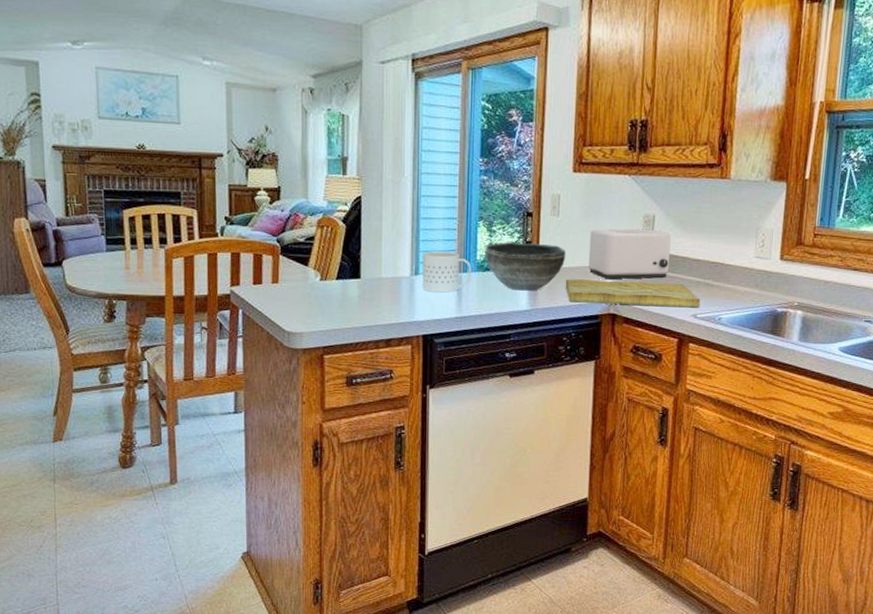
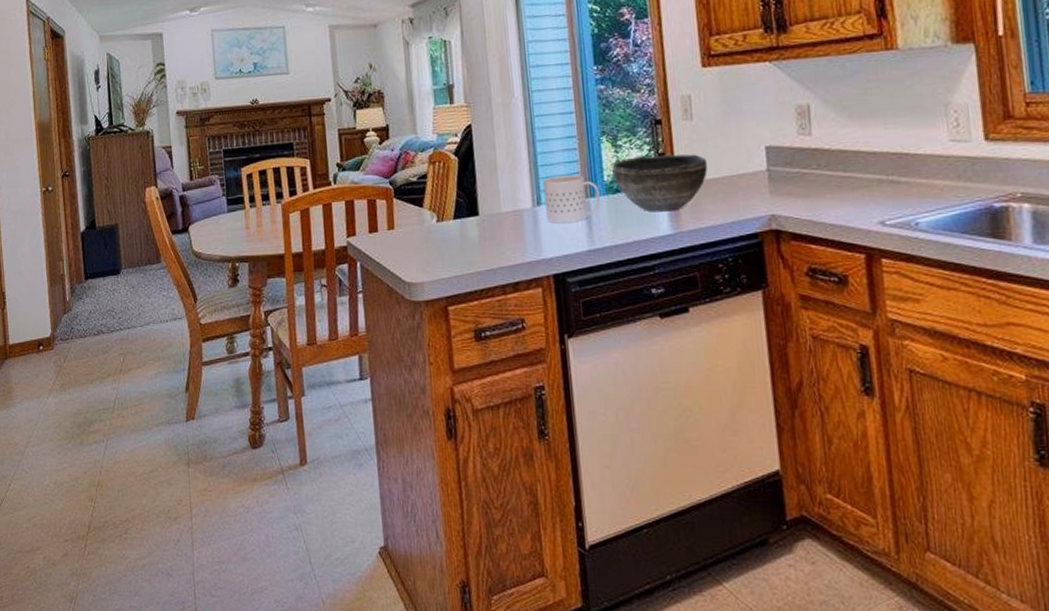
cutting board: present [565,278,701,308] -> none [711,185,888,220]
toaster: present [588,228,671,280] -> none [732,122,838,188]

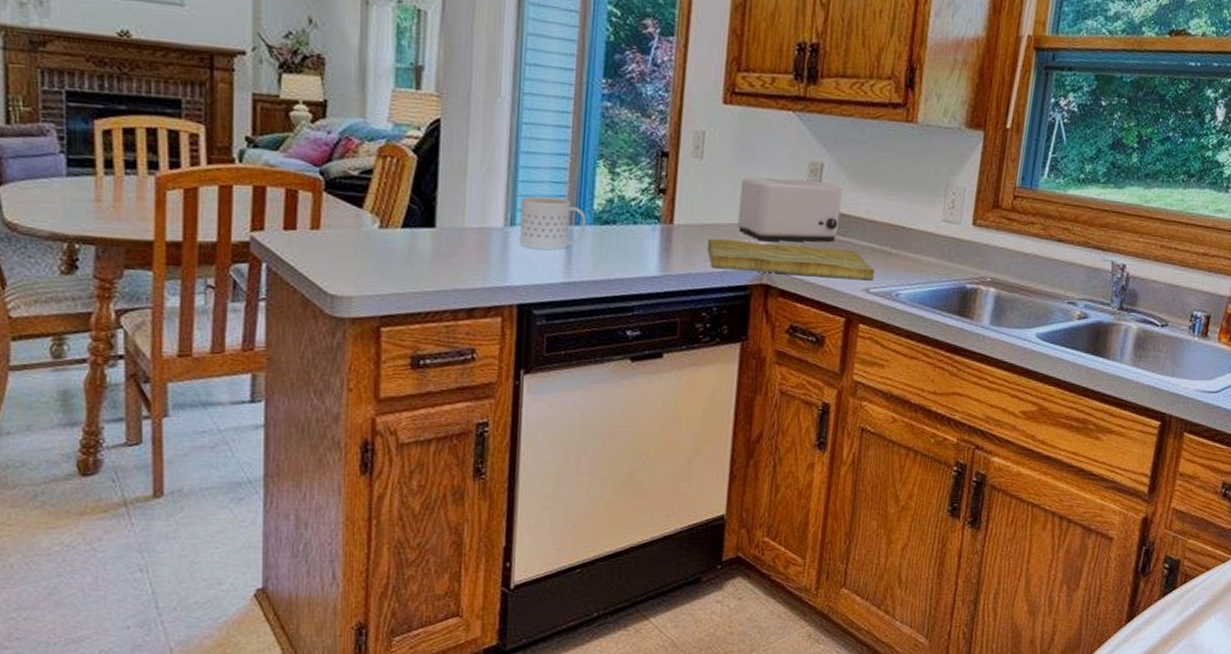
bowl: present [612,154,708,212] -> none [604,188,710,252]
cutting board: none [711,185,888,220] -> present [707,238,875,281]
toaster: none [732,122,838,188] -> present [737,176,842,242]

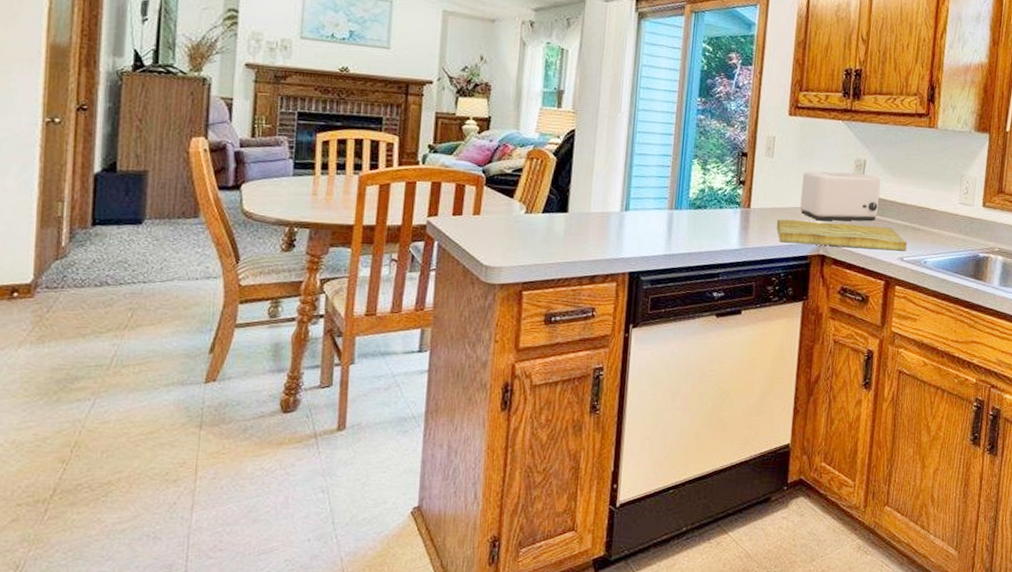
mug: present [519,196,587,251] -> none [632,187,684,230]

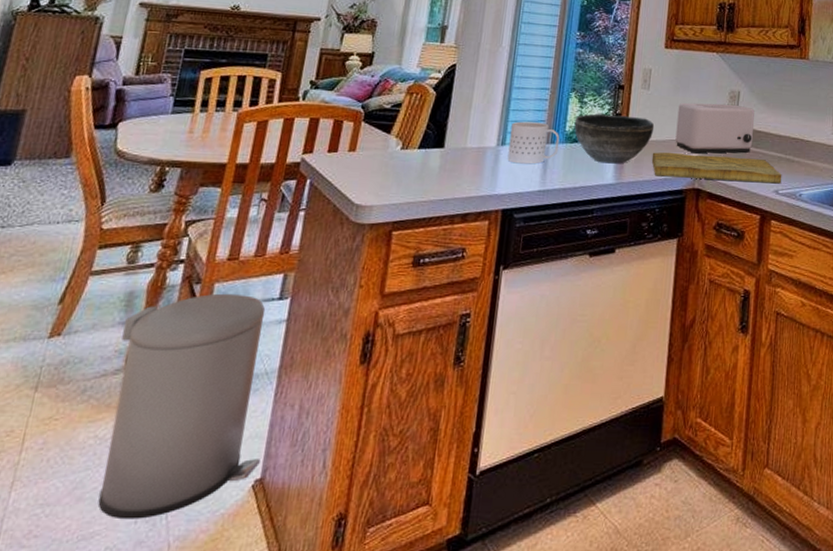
pedal bin: none [272,345,416,538] -> present [98,293,266,520]
mug: none [632,187,684,230] -> present [507,121,560,165]
bowl: none [697,180,779,230] -> present [574,113,655,164]

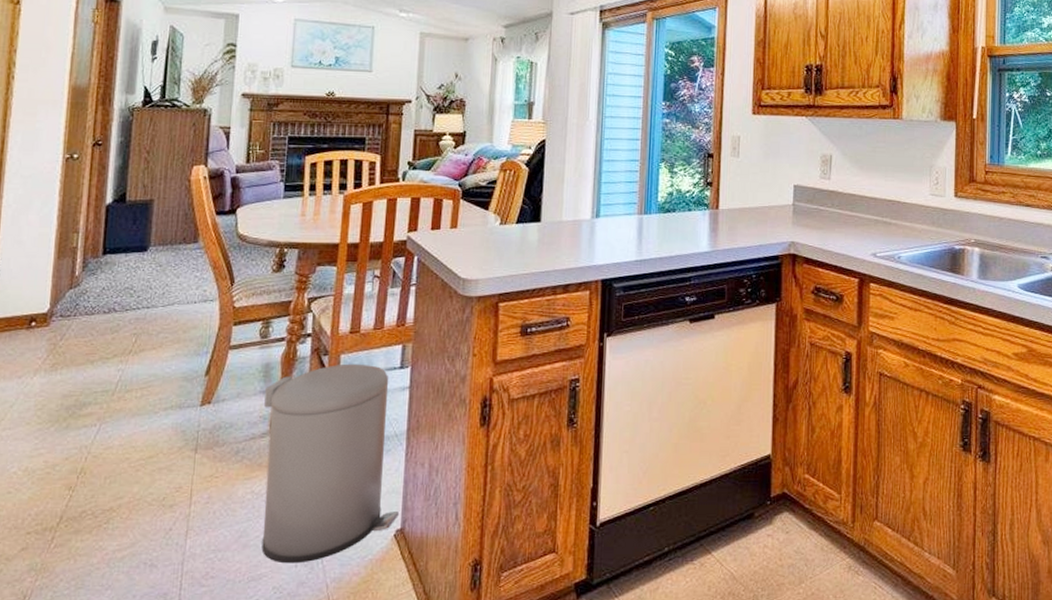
mug: present [507,121,560,165] -> none [603,193,653,235]
bowl: present [574,113,655,164] -> none [666,183,747,232]
cutting board: present [651,152,782,184] -> none [745,218,880,247]
toaster: present [675,102,755,154] -> none [768,168,848,219]

